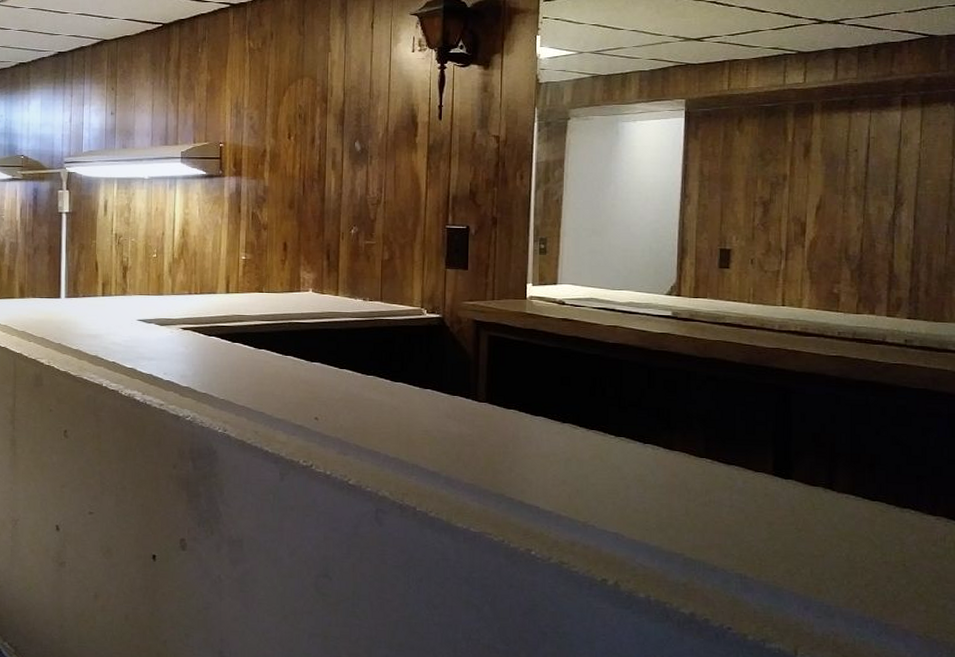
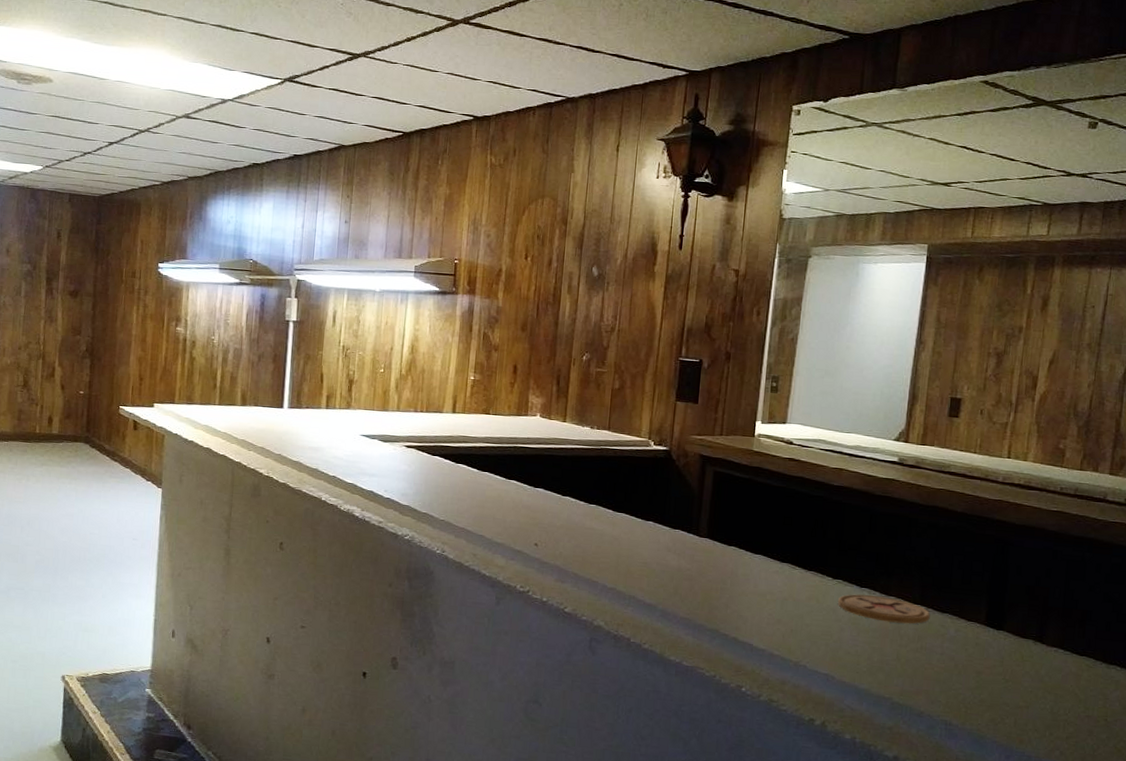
coaster: none [621,451,716,478] -> present [837,594,931,624]

